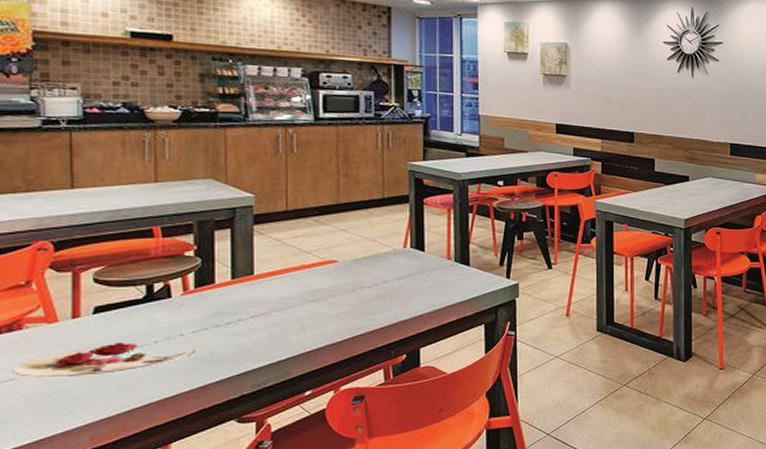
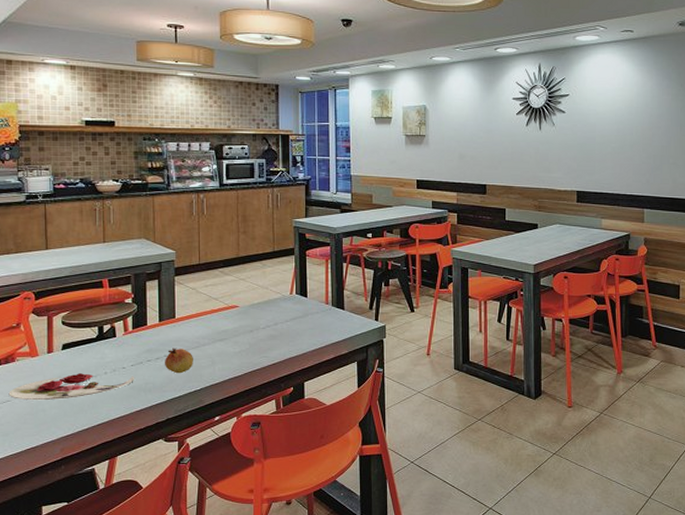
fruit: none [239,310,277,341] -> present [165,347,193,374]

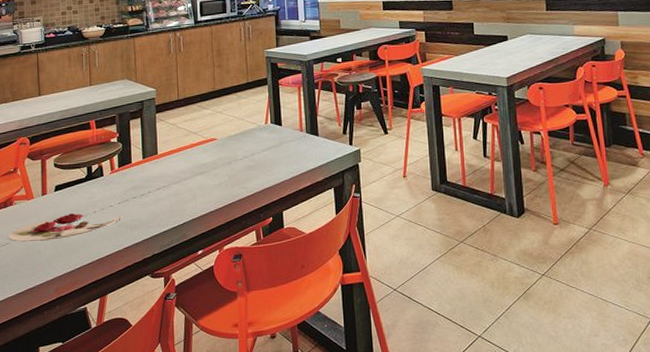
fruit: present [165,347,193,374] -> none [149,183,176,209]

